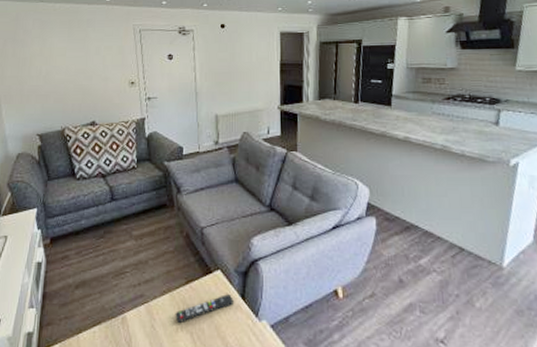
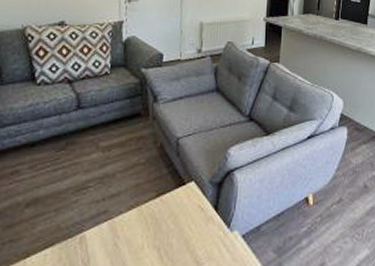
remote control: present [175,294,233,324] -> none [141,206,206,240]

